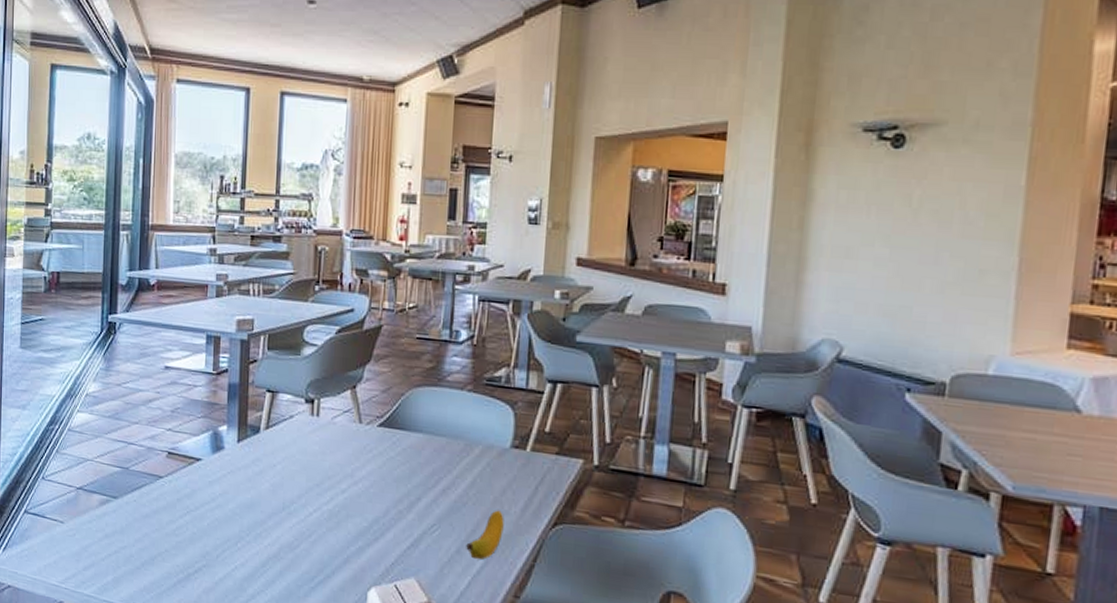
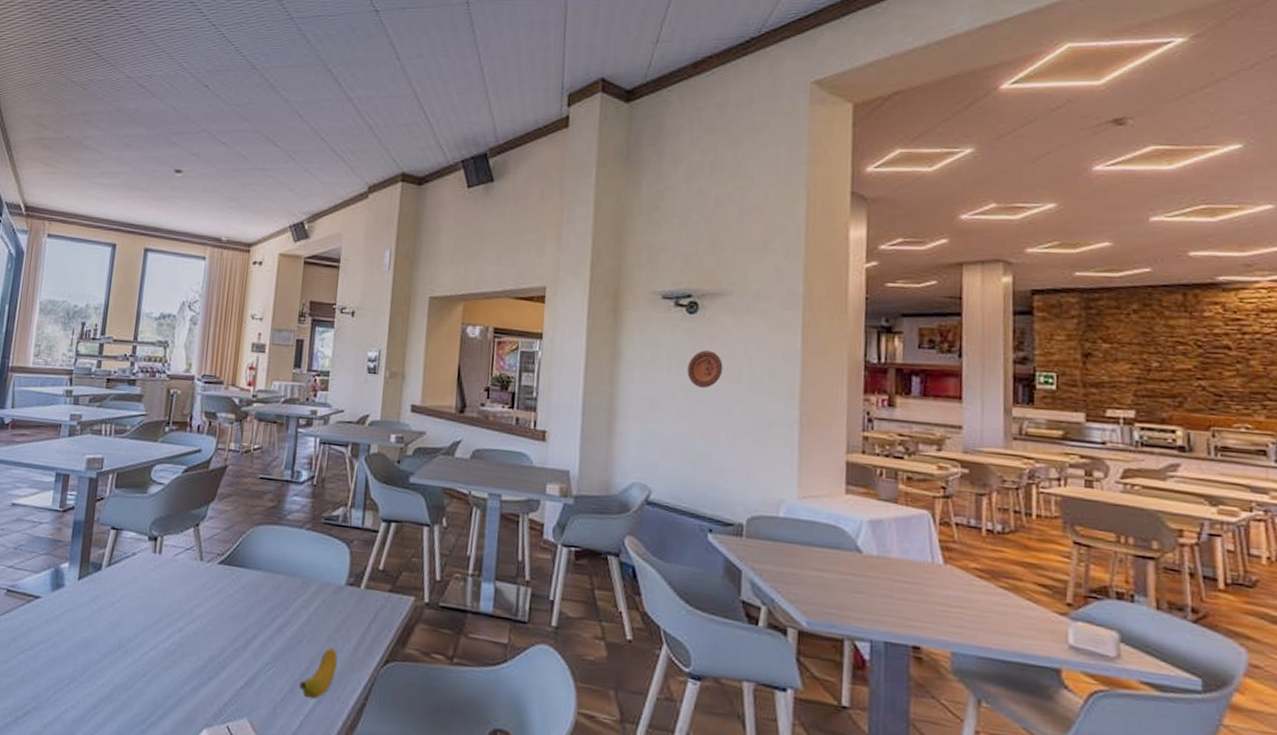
decorative plate: none [889,190,932,234] -> present [687,350,723,389]

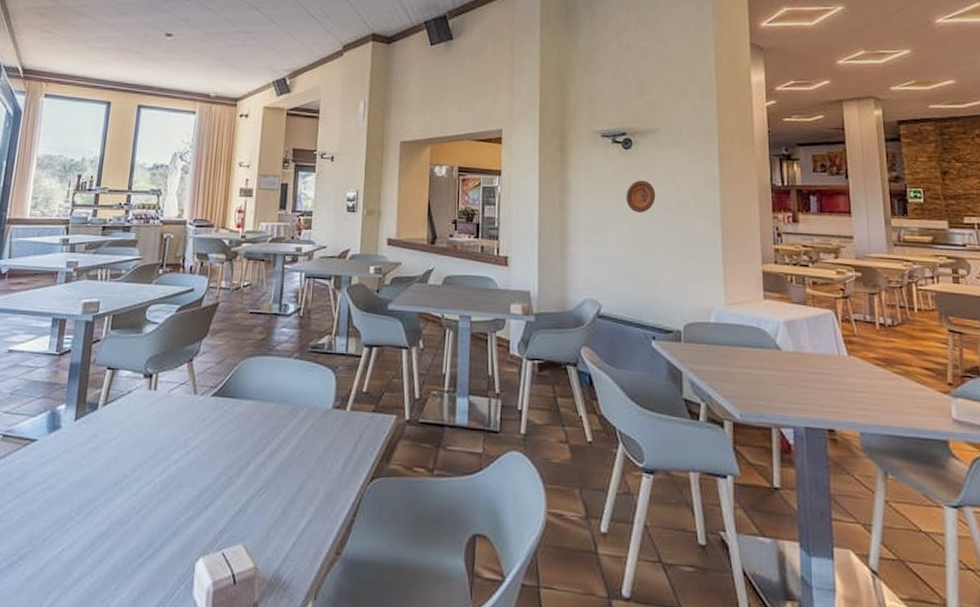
banana: present [299,647,338,699] -> none [291,469,327,520]

